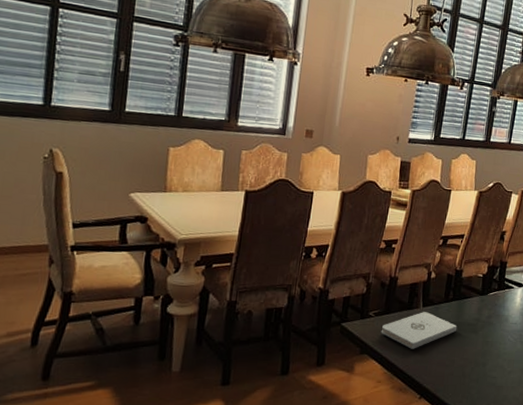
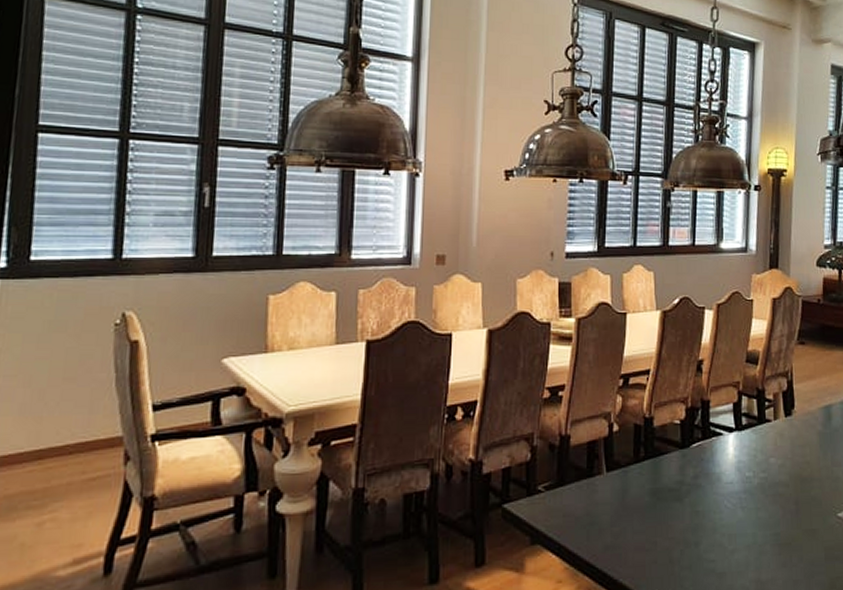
notepad: present [381,312,458,349] -> none [555,478,655,532]

